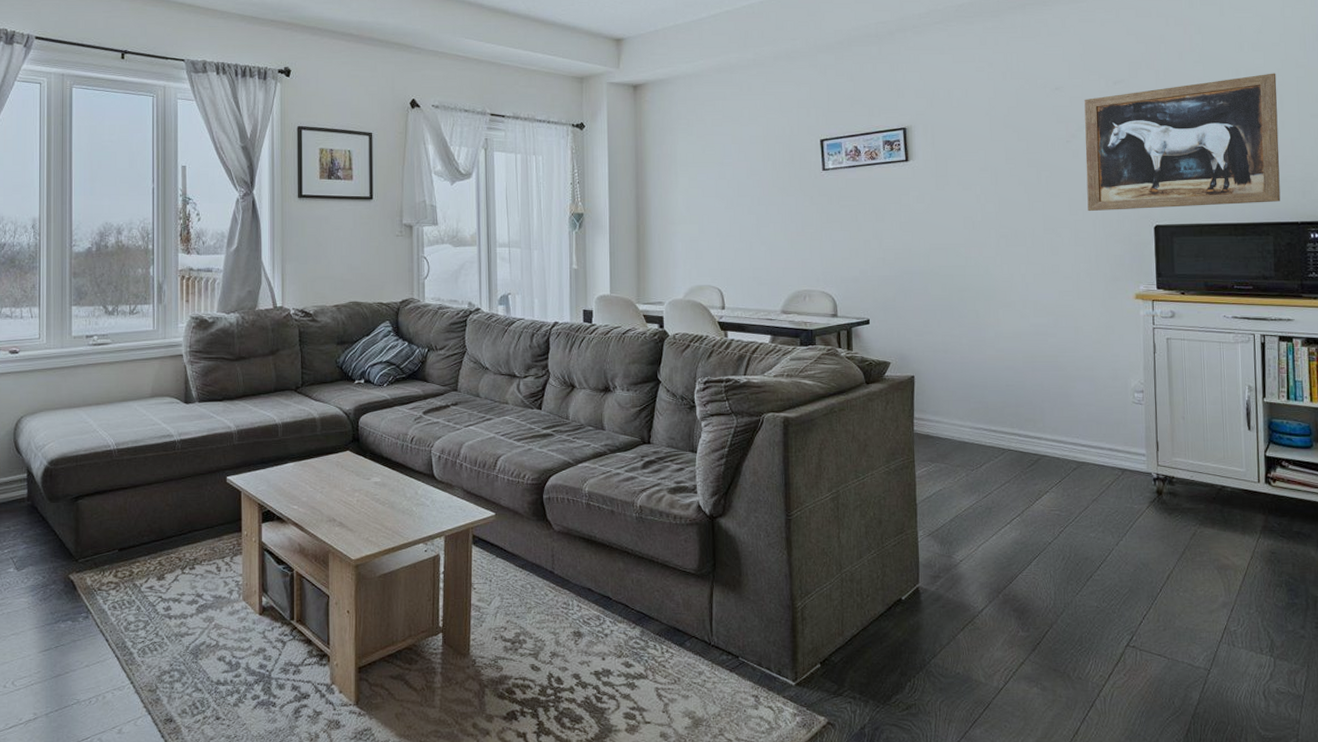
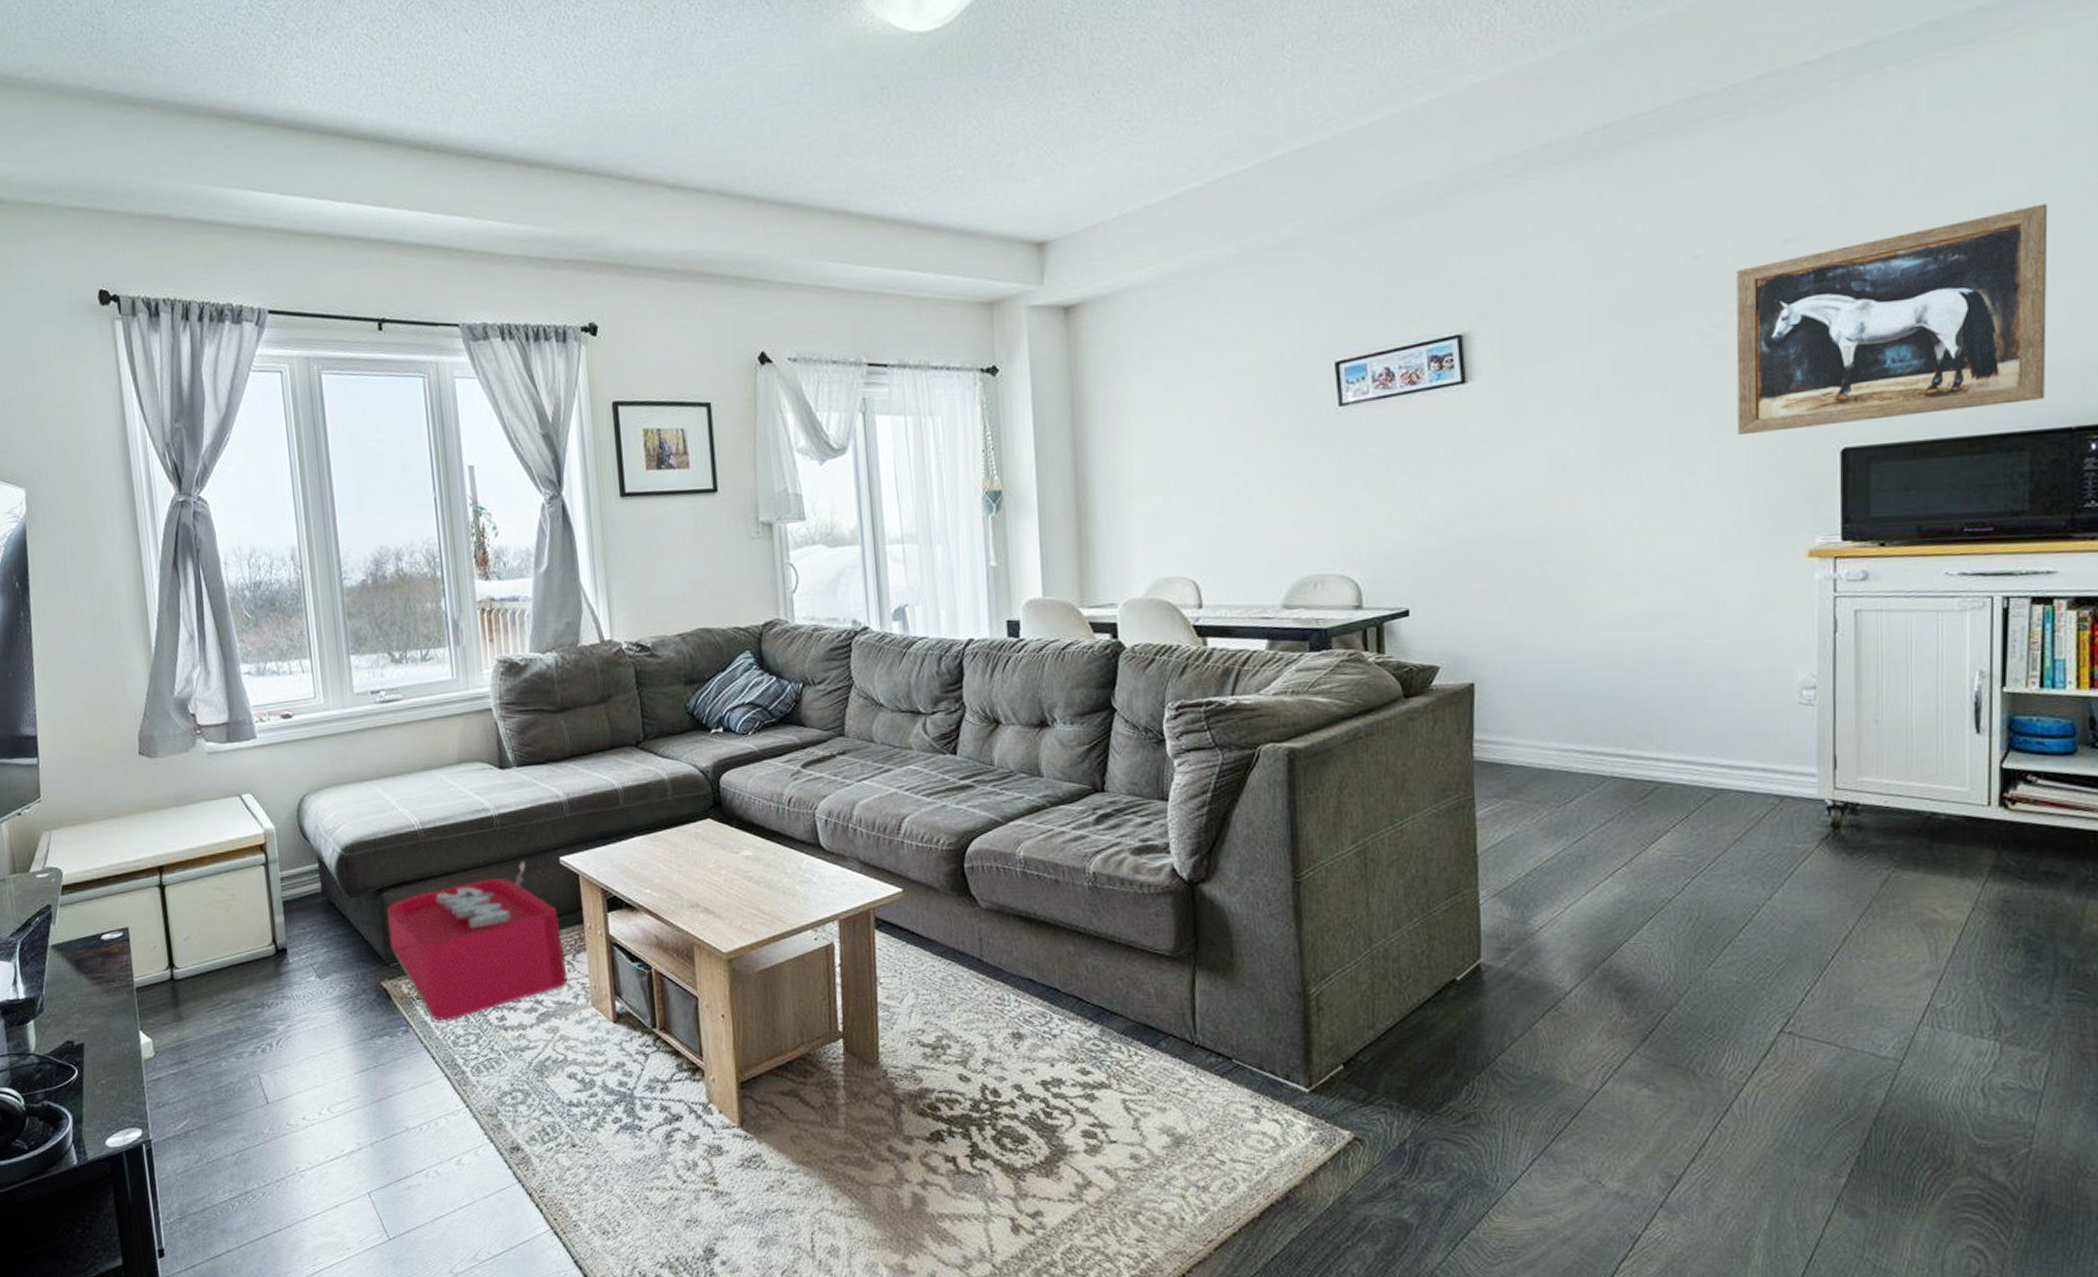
storage bin: none [79,478,225,609] -> present [387,860,568,1021]

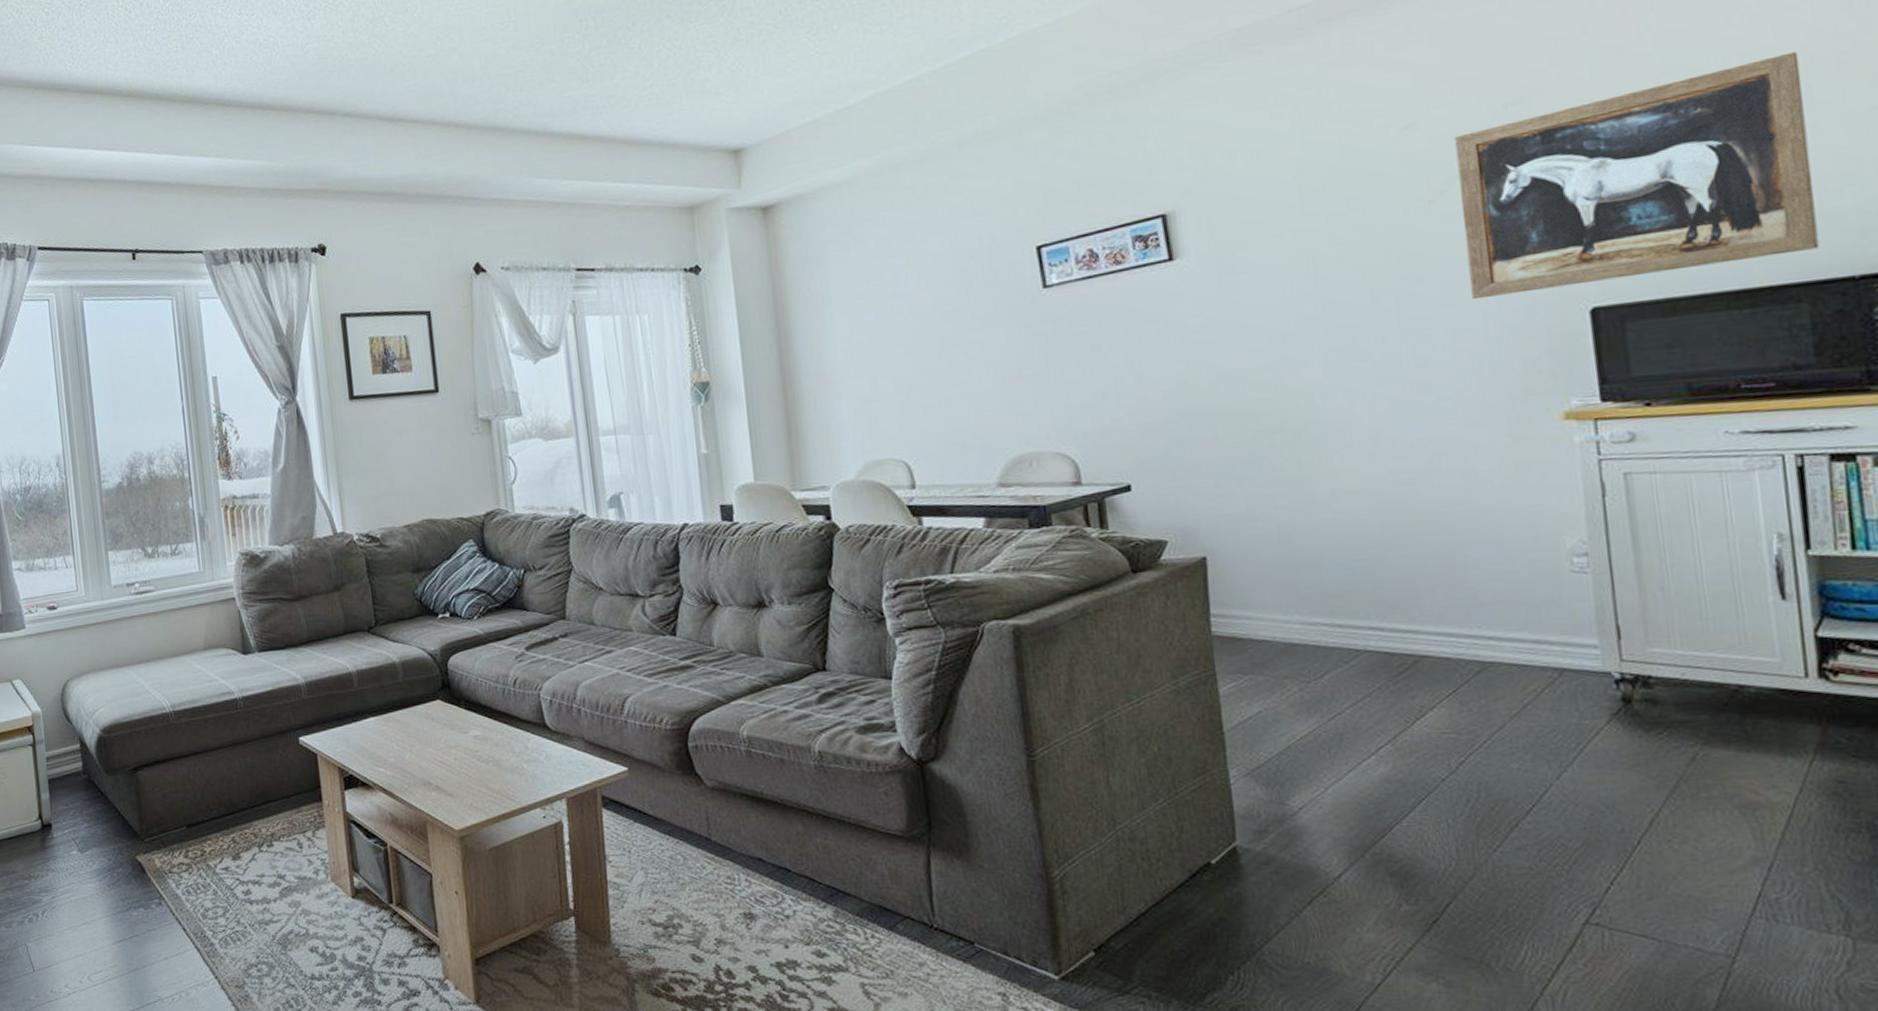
storage bin: present [387,860,568,1021] -> none [141,740,308,894]

